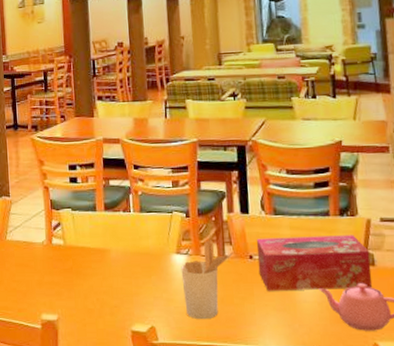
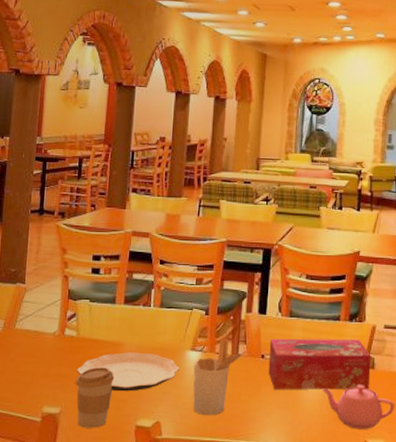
plate: none [68,258,168,298] -> present [77,352,180,392]
coffee cup: none [69,274,105,334] -> present [76,367,115,428]

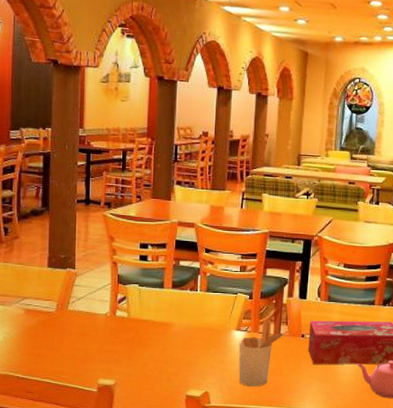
coffee cup: present [76,367,115,428] -> none [129,345,165,397]
plate: present [77,352,180,392] -> none [129,332,226,366]

